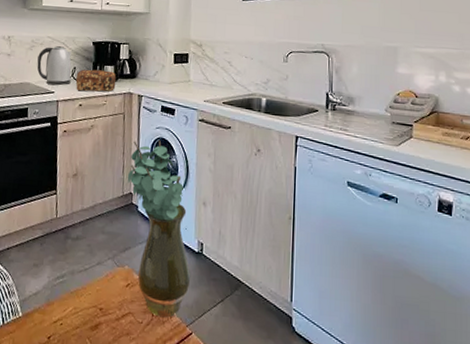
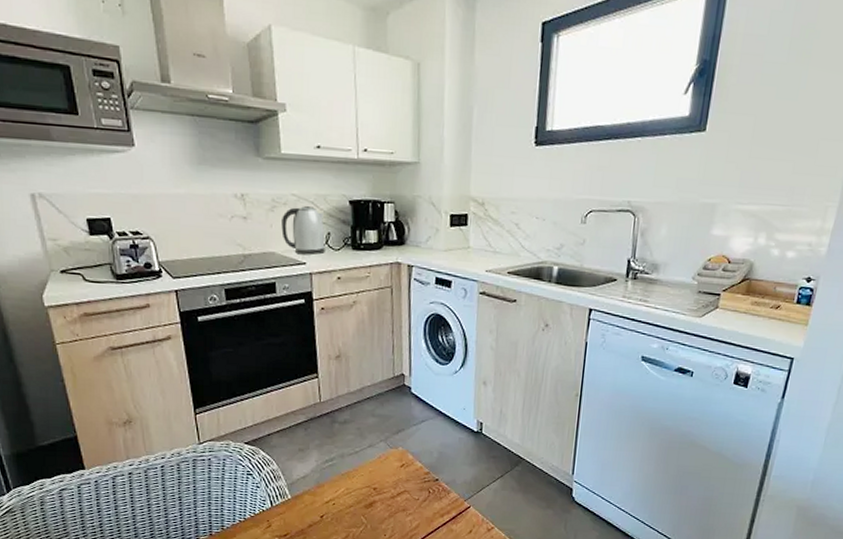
bread loaf: present [75,69,117,92] -> none [331,235,381,262]
vase: present [128,140,191,318] -> none [399,317,470,494]

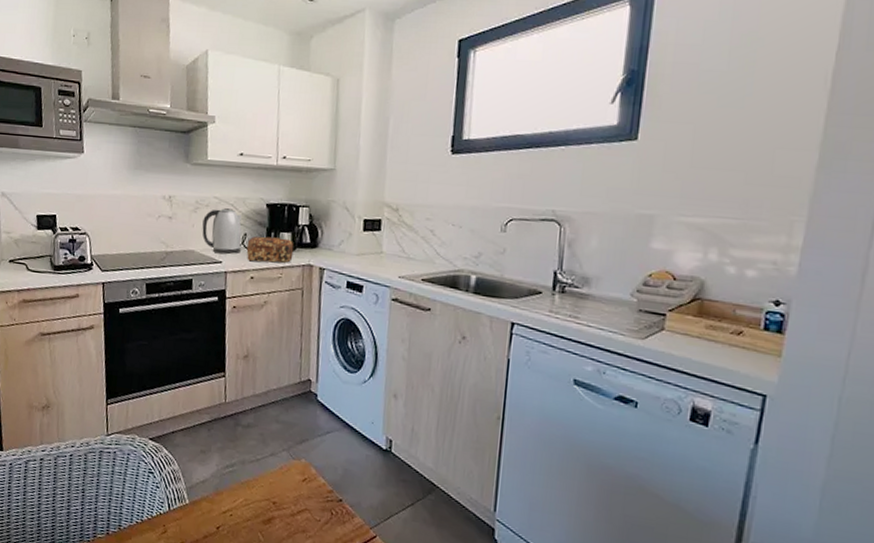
bread loaf: none [331,235,381,262] -> present [246,236,294,263]

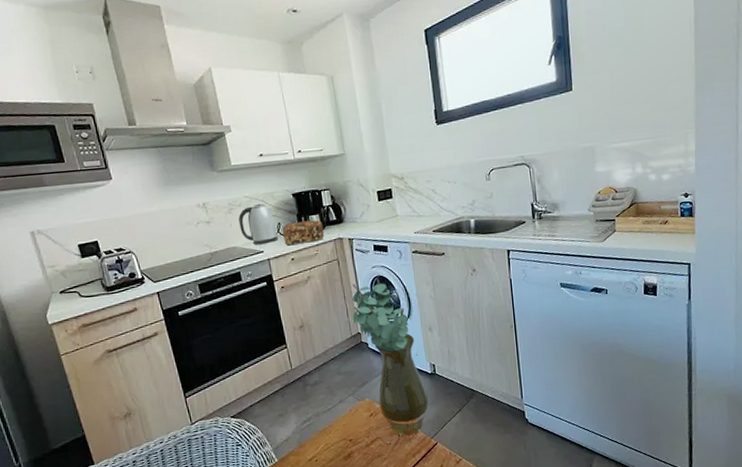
vase: none [306,321,377,518] -> present [352,278,429,436]

